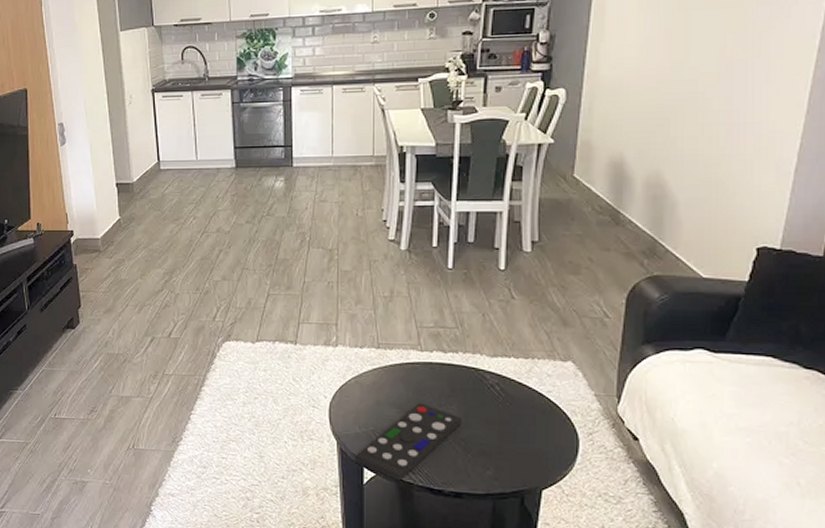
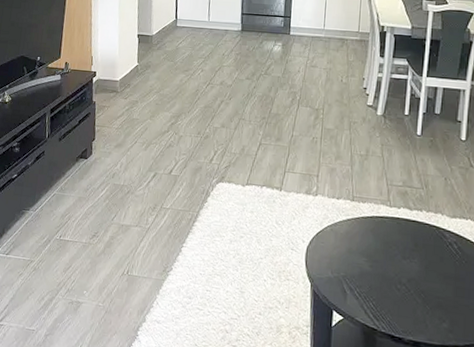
remote control: present [356,402,462,481] -> none [326,253,423,326]

